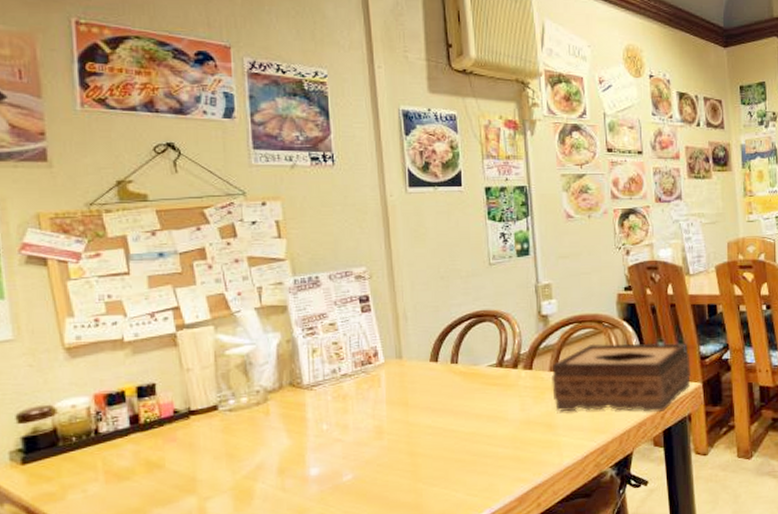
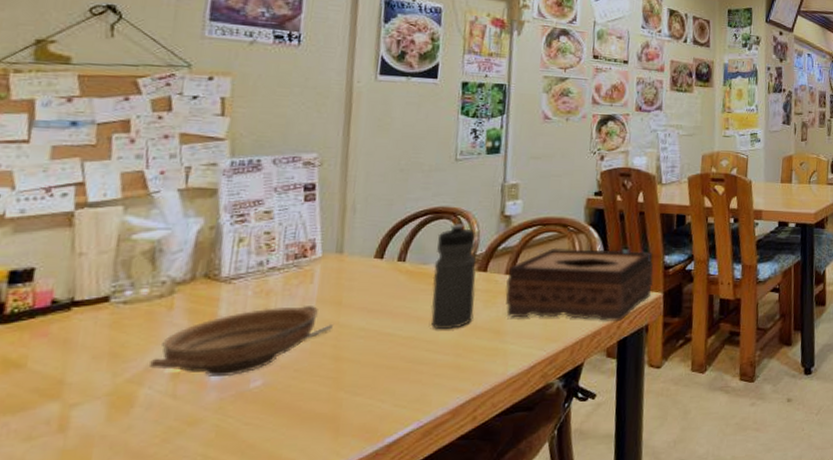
bowl: none [259,407,405,473] -> present [150,306,334,377]
water bottle: none [483,324,526,425] -> present [431,223,477,329]

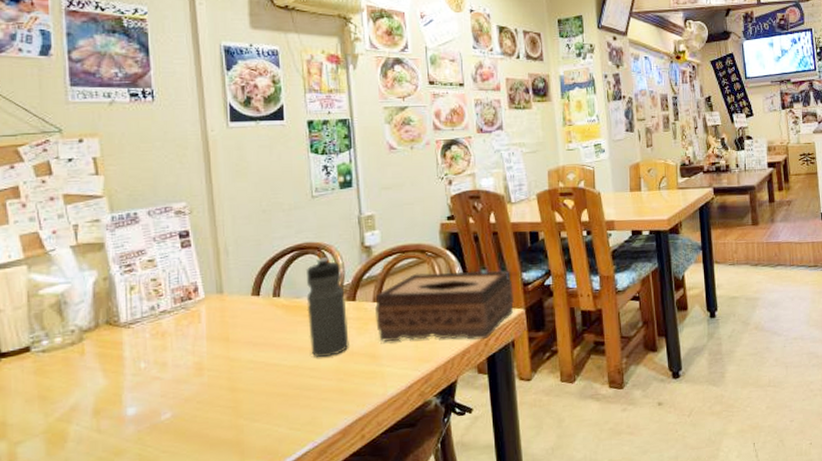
bowl: present [150,306,334,377] -> none [74,343,226,412]

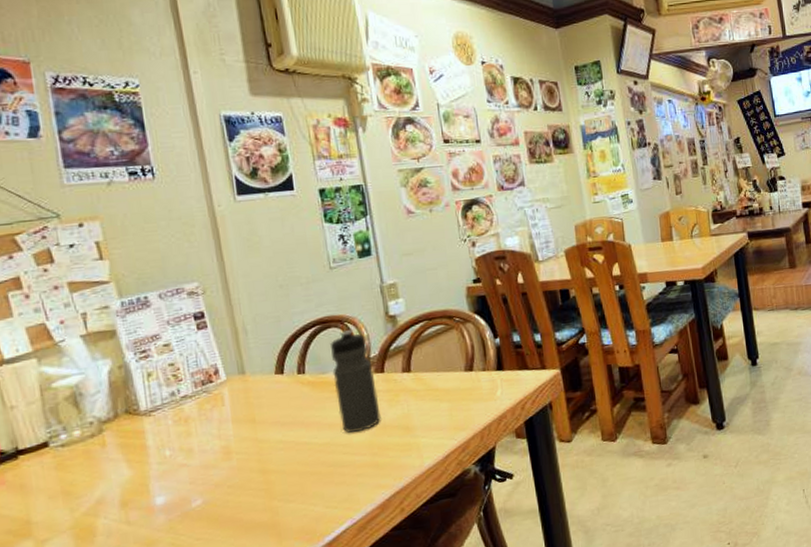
tissue box: present [375,270,514,343] -> none [405,331,549,413]

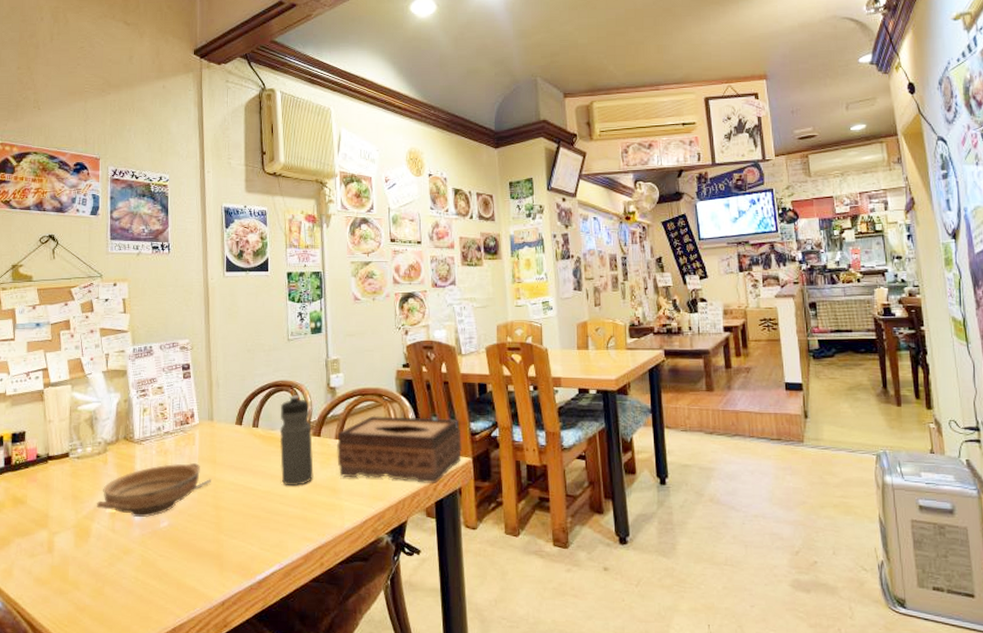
bowl: none [99,426,254,502] -> present [97,463,212,518]
tissue box: none [405,331,549,413] -> present [337,415,462,485]

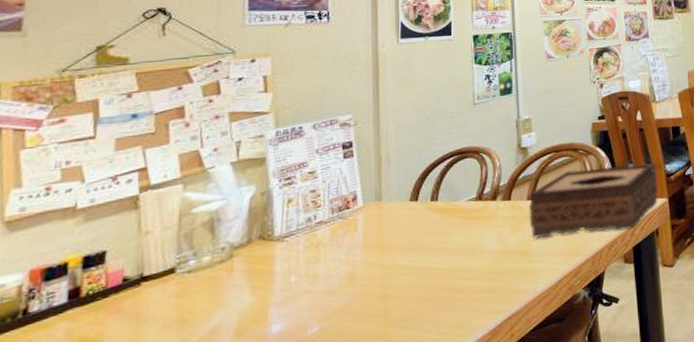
bowl: present [97,463,212,518] -> none [215,252,379,330]
water bottle: present [279,394,314,486] -> none [463,159,503,258]

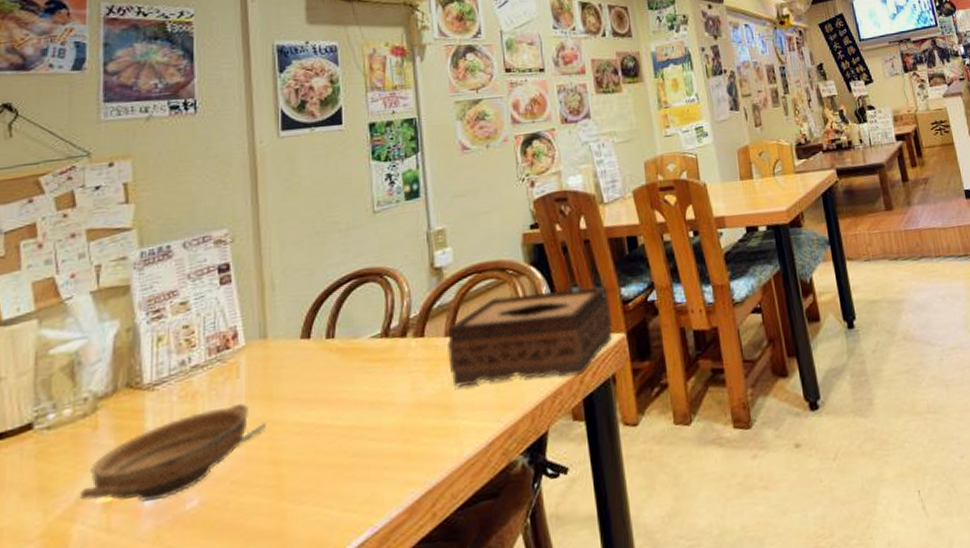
bowl: none [215,252,379,330] -> present [80,404,268,502]

